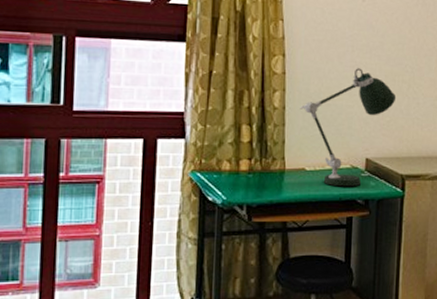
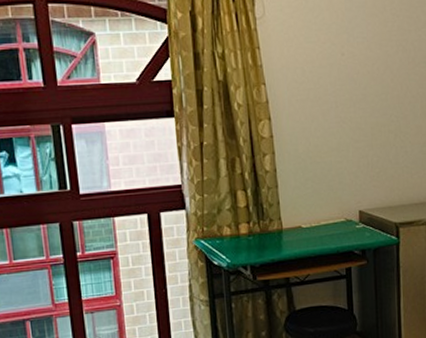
desk lamp: present [300,68,396,187] -> none [290,123,384,240]

